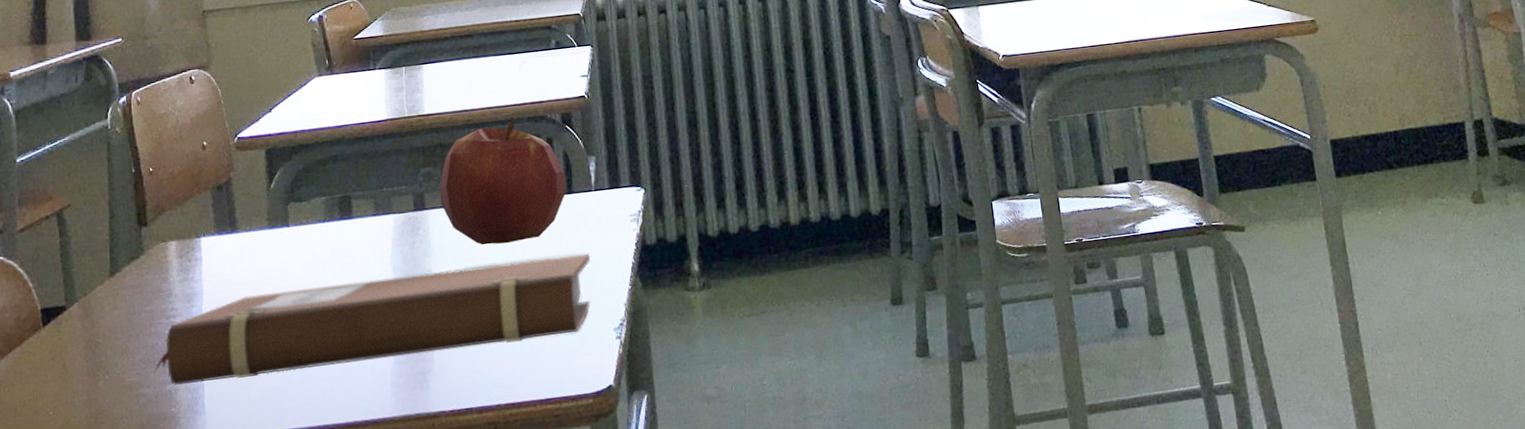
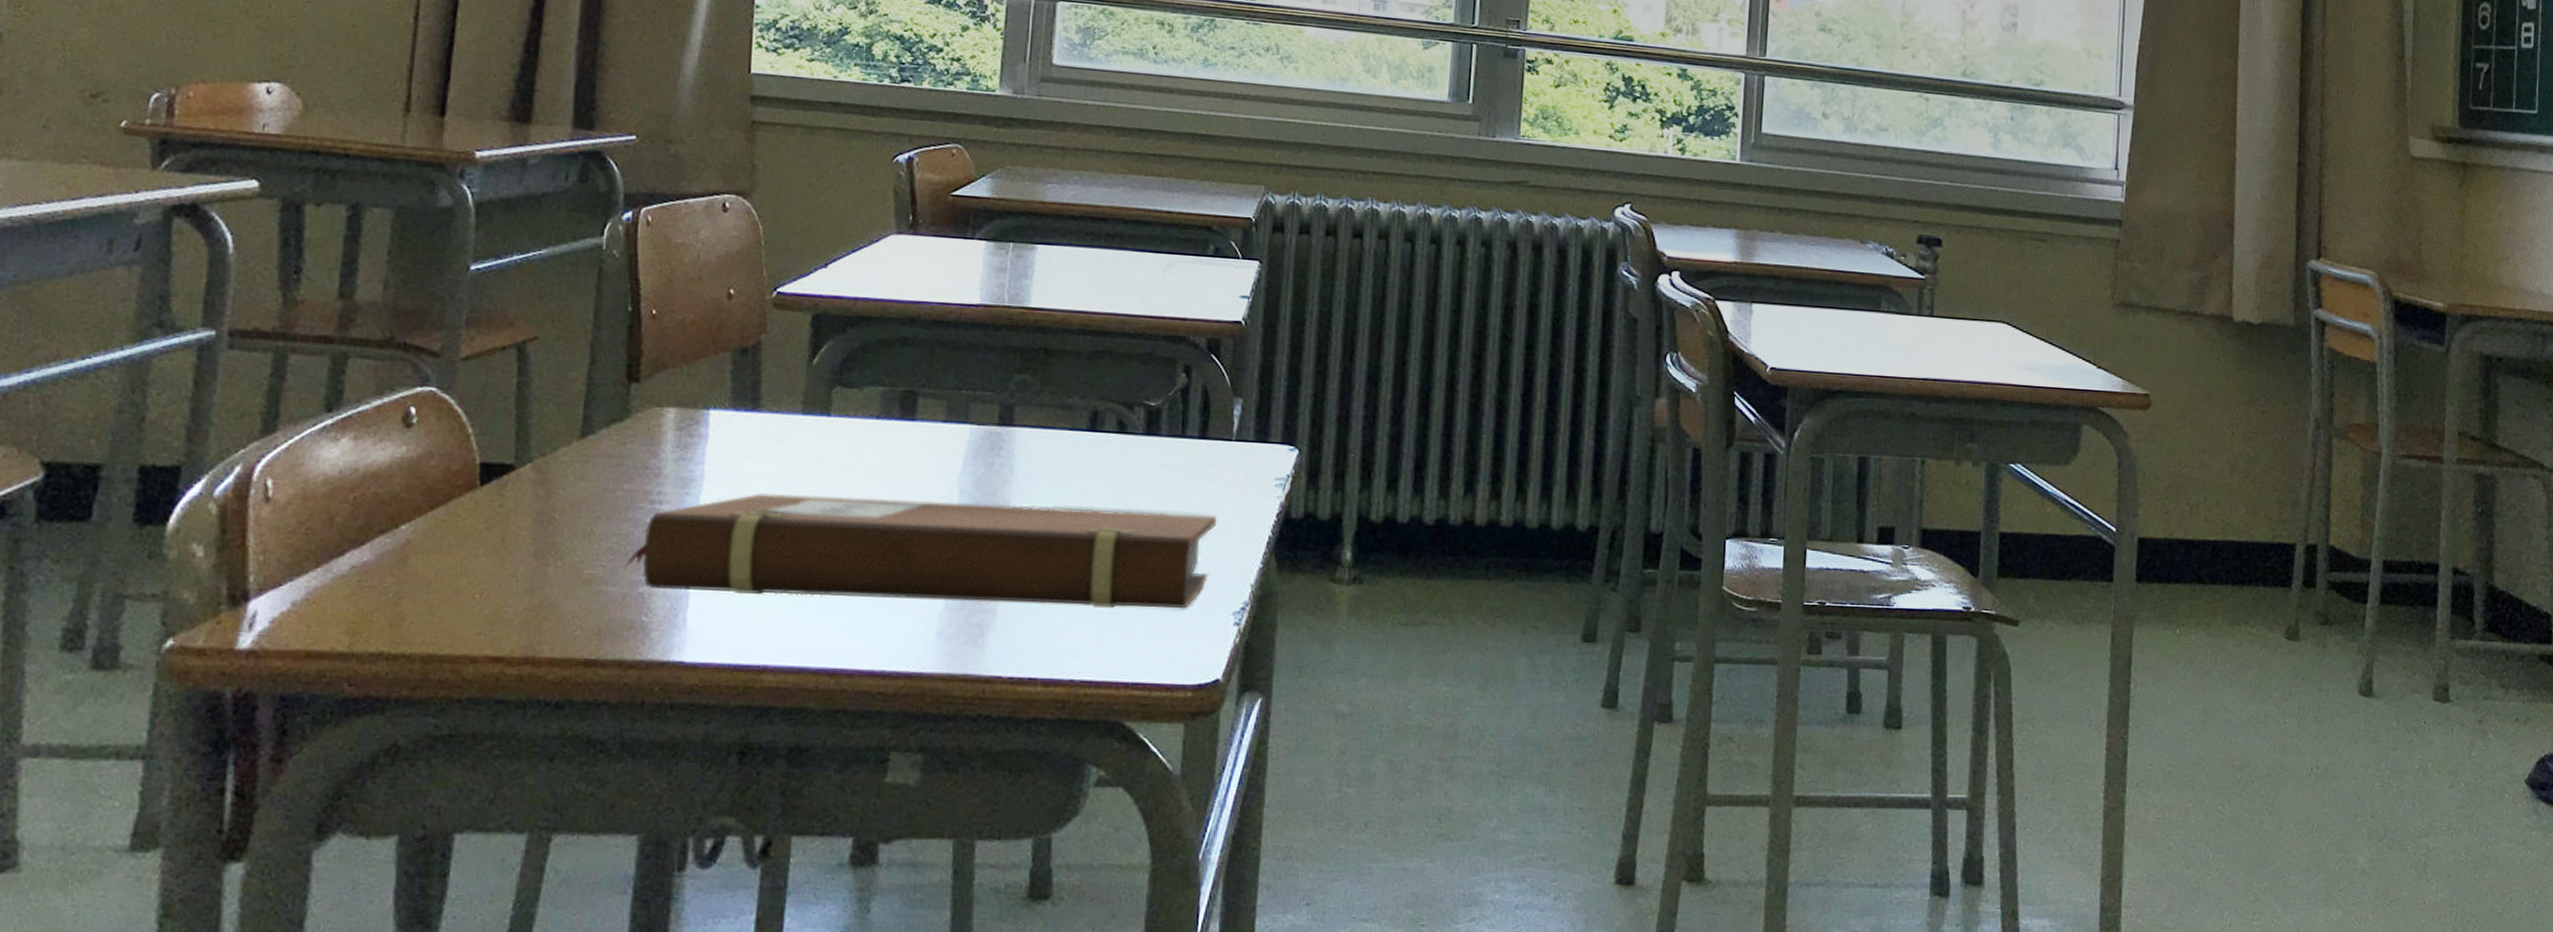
apple: present [439,120,566,245] -> none [1034,334,1202,486]

